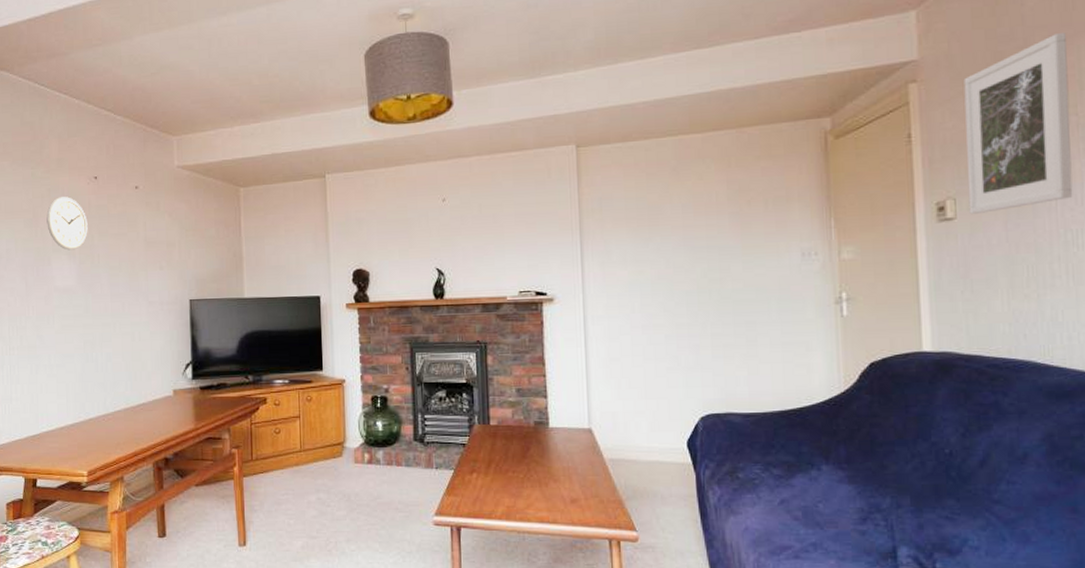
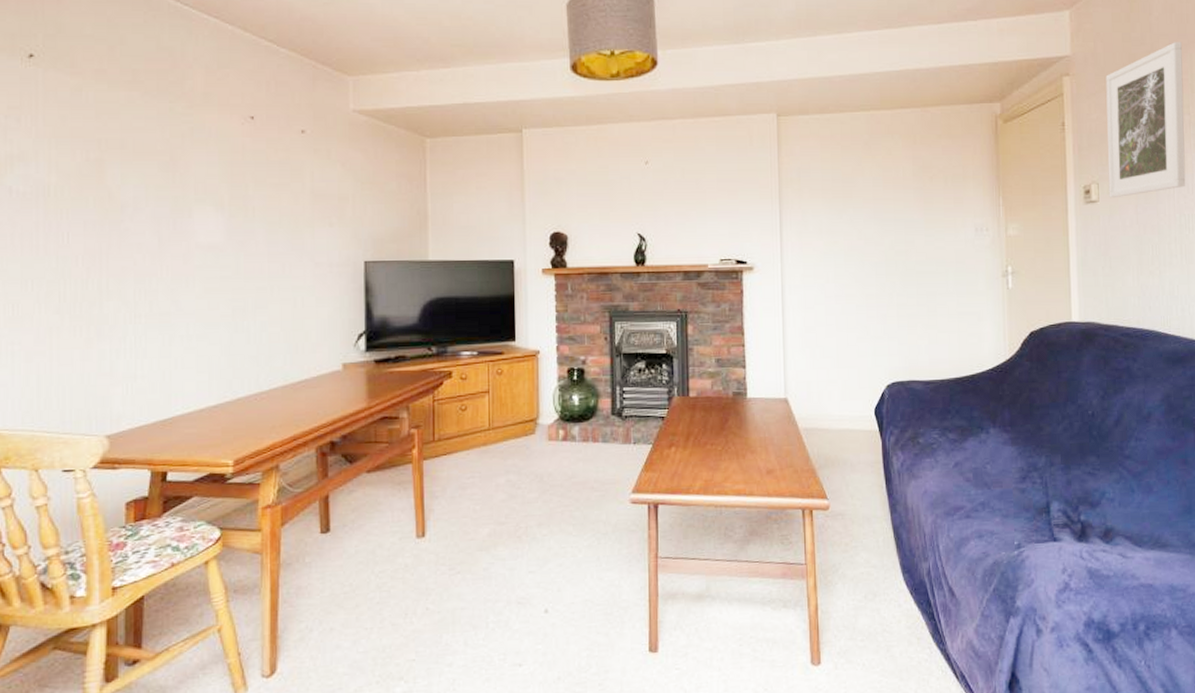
wall clock: present [46,197,88,250] -> none [188,138,241,201]

